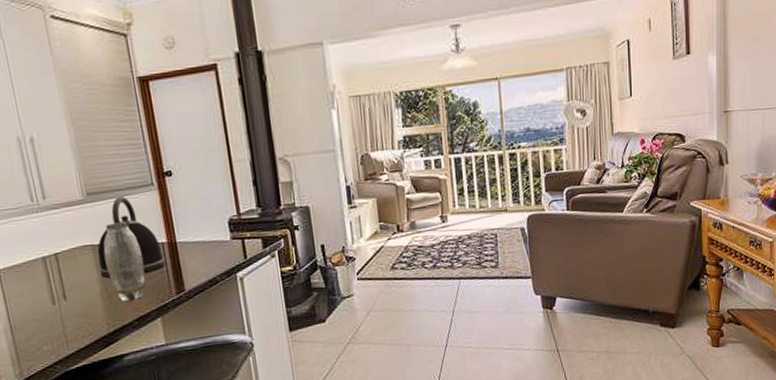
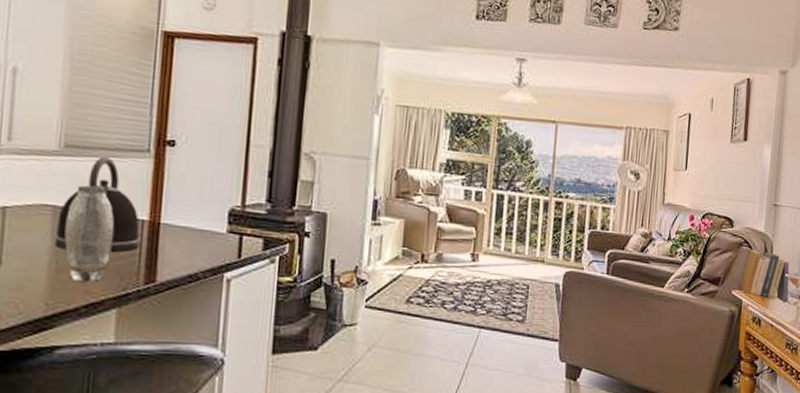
books: none [697,158,748,205] -> present [739,250,790,304]

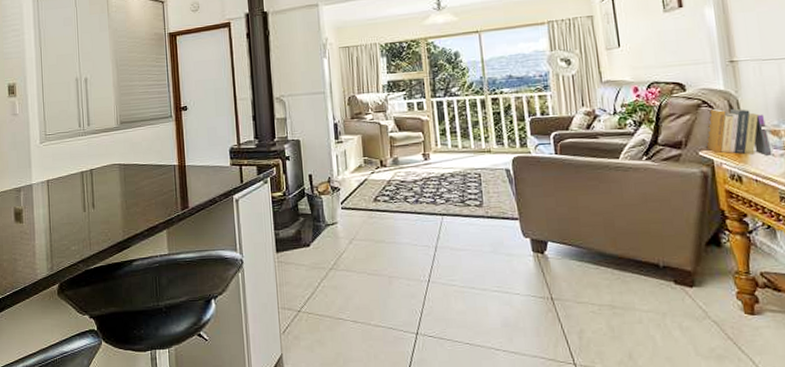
kettle: present [54,157,141,254] -> none [122,126,175,193]
vase: present [64,185,115,281] -> none [127,146,158,213]

